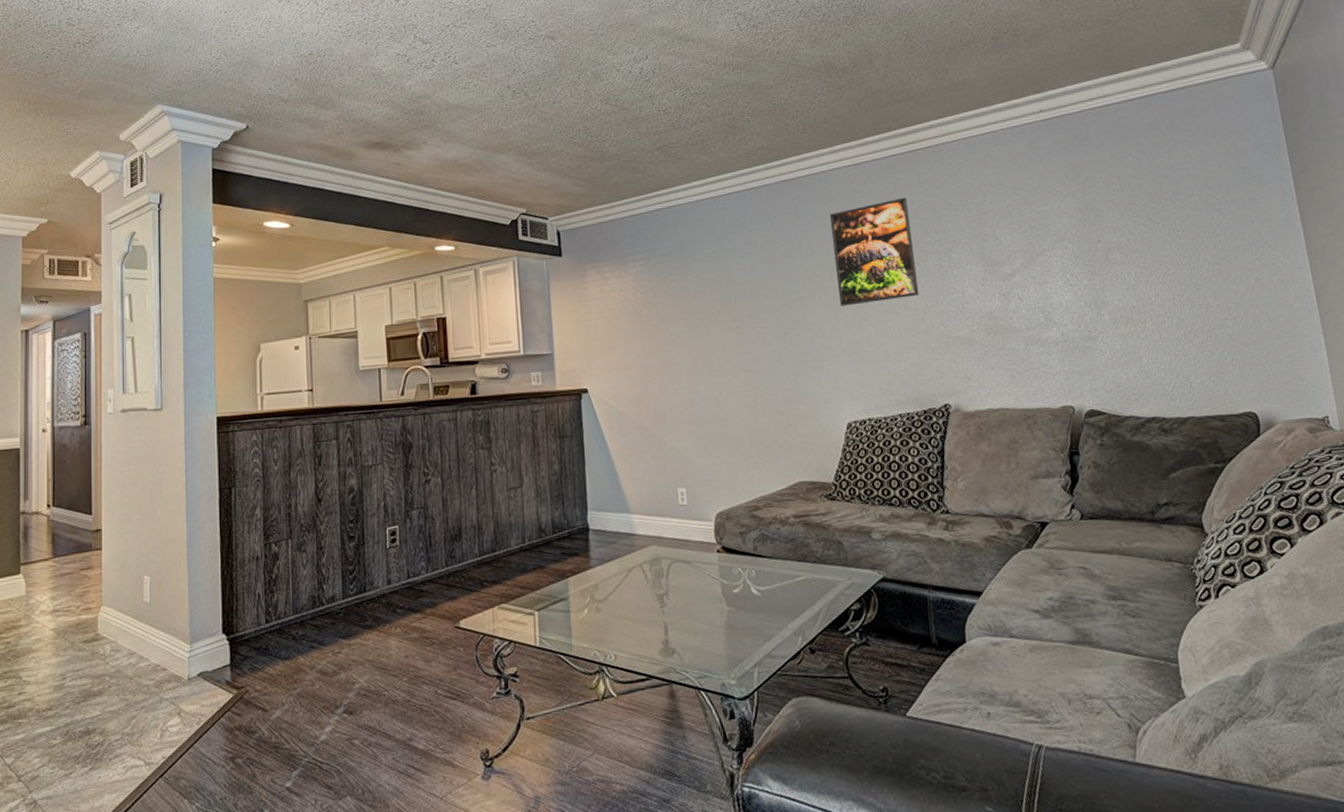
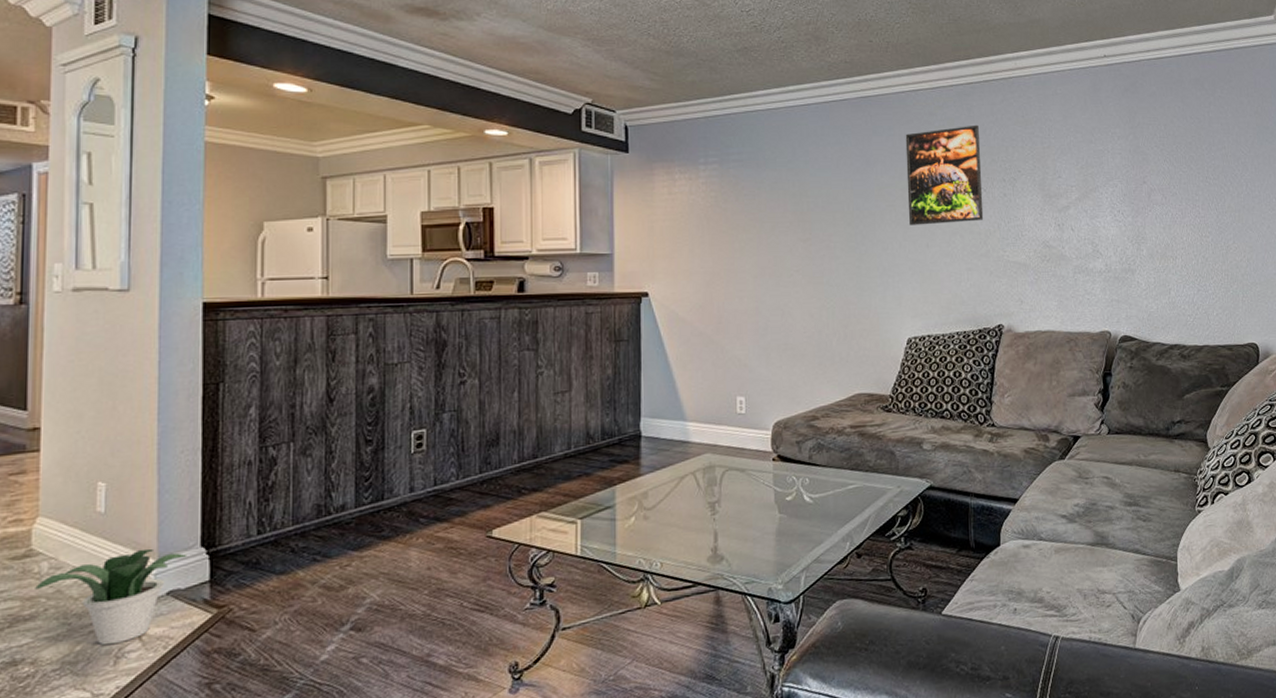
potted plant: none [101,634,212,720] -> present [35,548,187,646]

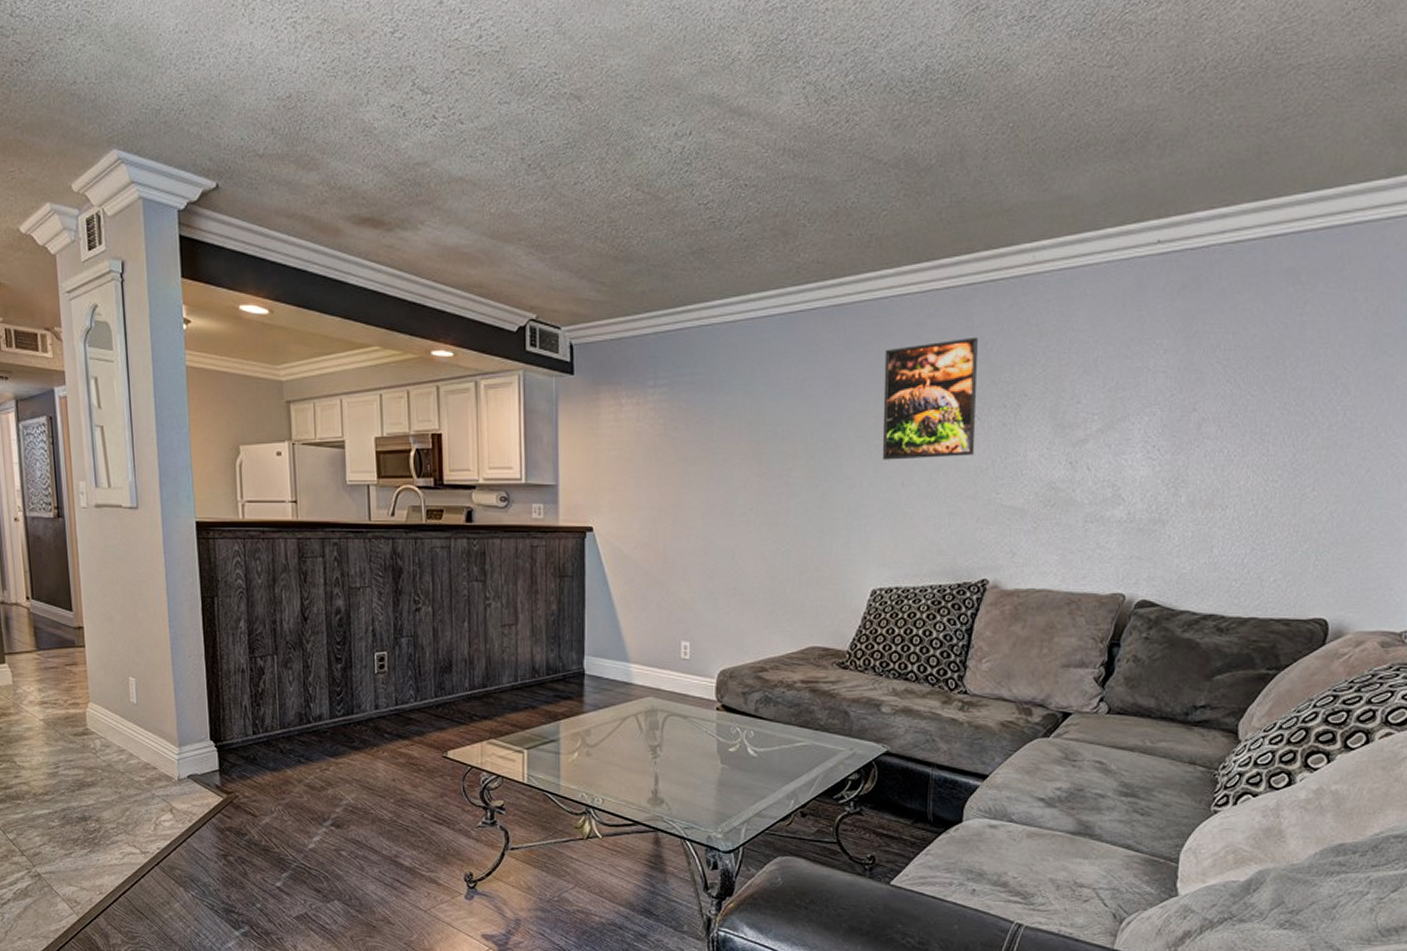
potted plant: present [35,548,187,646] -> none [93,737,201,814]

